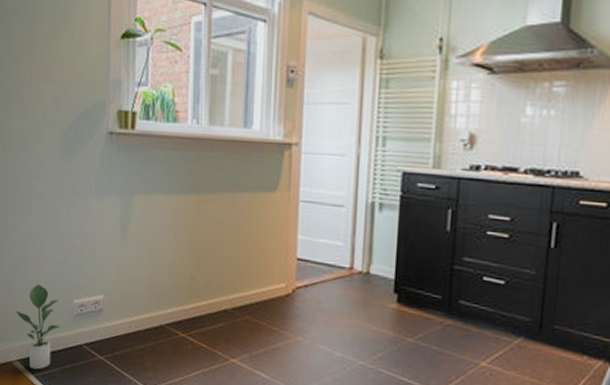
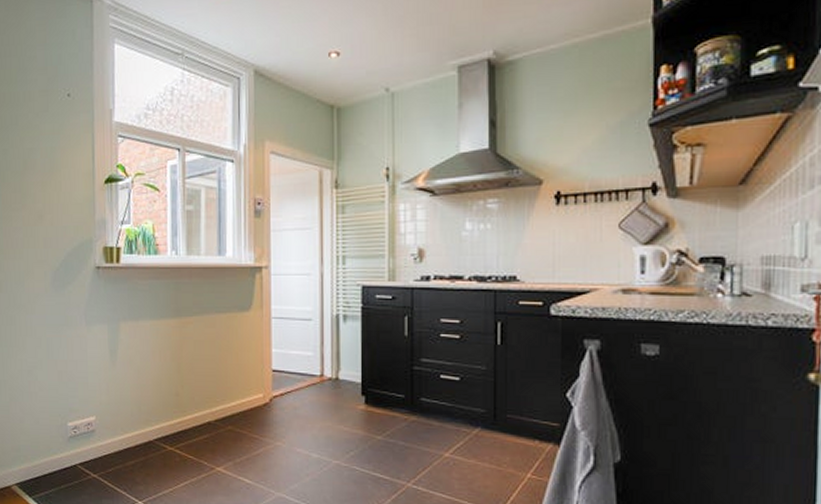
potted plant: present [16,284,60,370] -> none [13,410,55,492]

